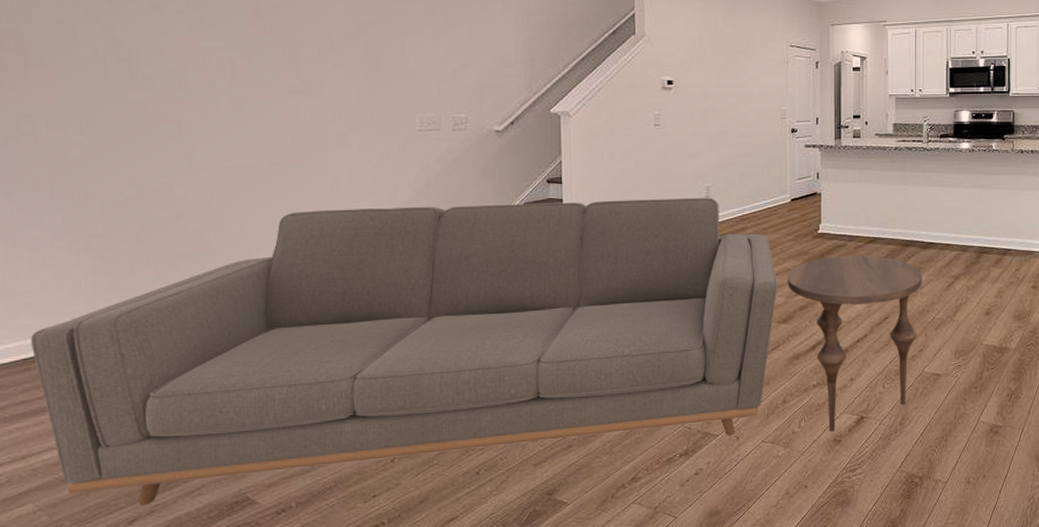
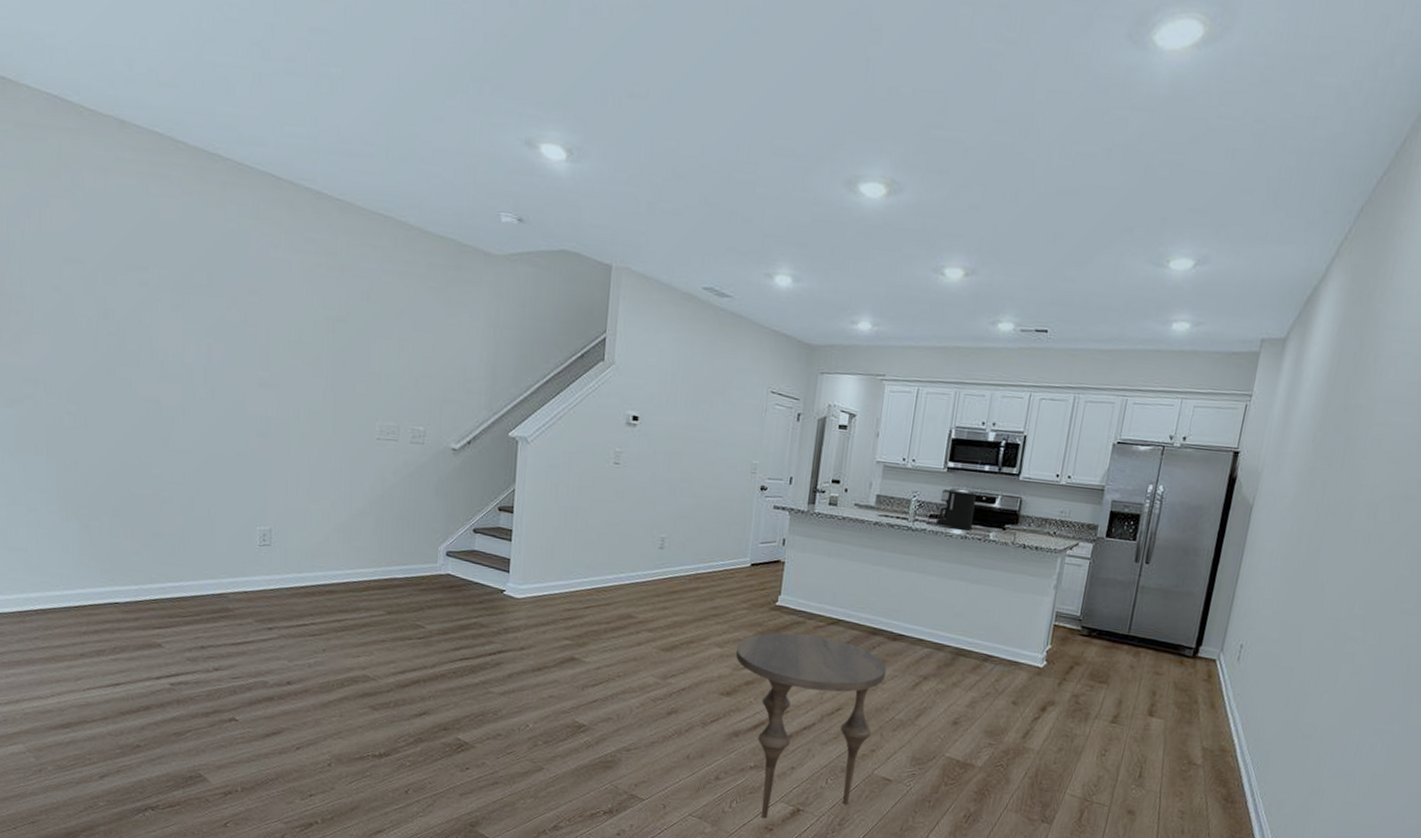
sofa: present [31,197,778,506] -> none [26,506,726,803]
coffee maker: none [937,112,995,146] -> present [925,490,993,533]

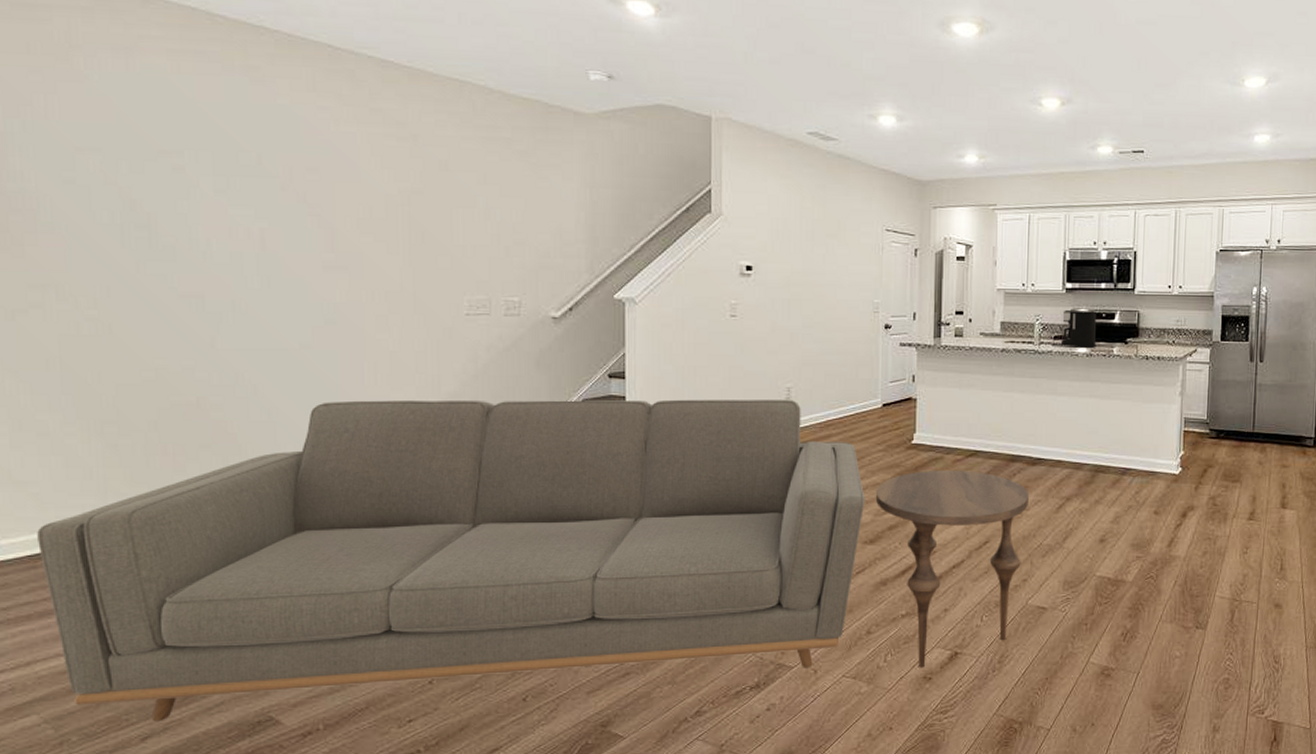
sofa: none [26,506,726,803] -> present [37,399,865,722]

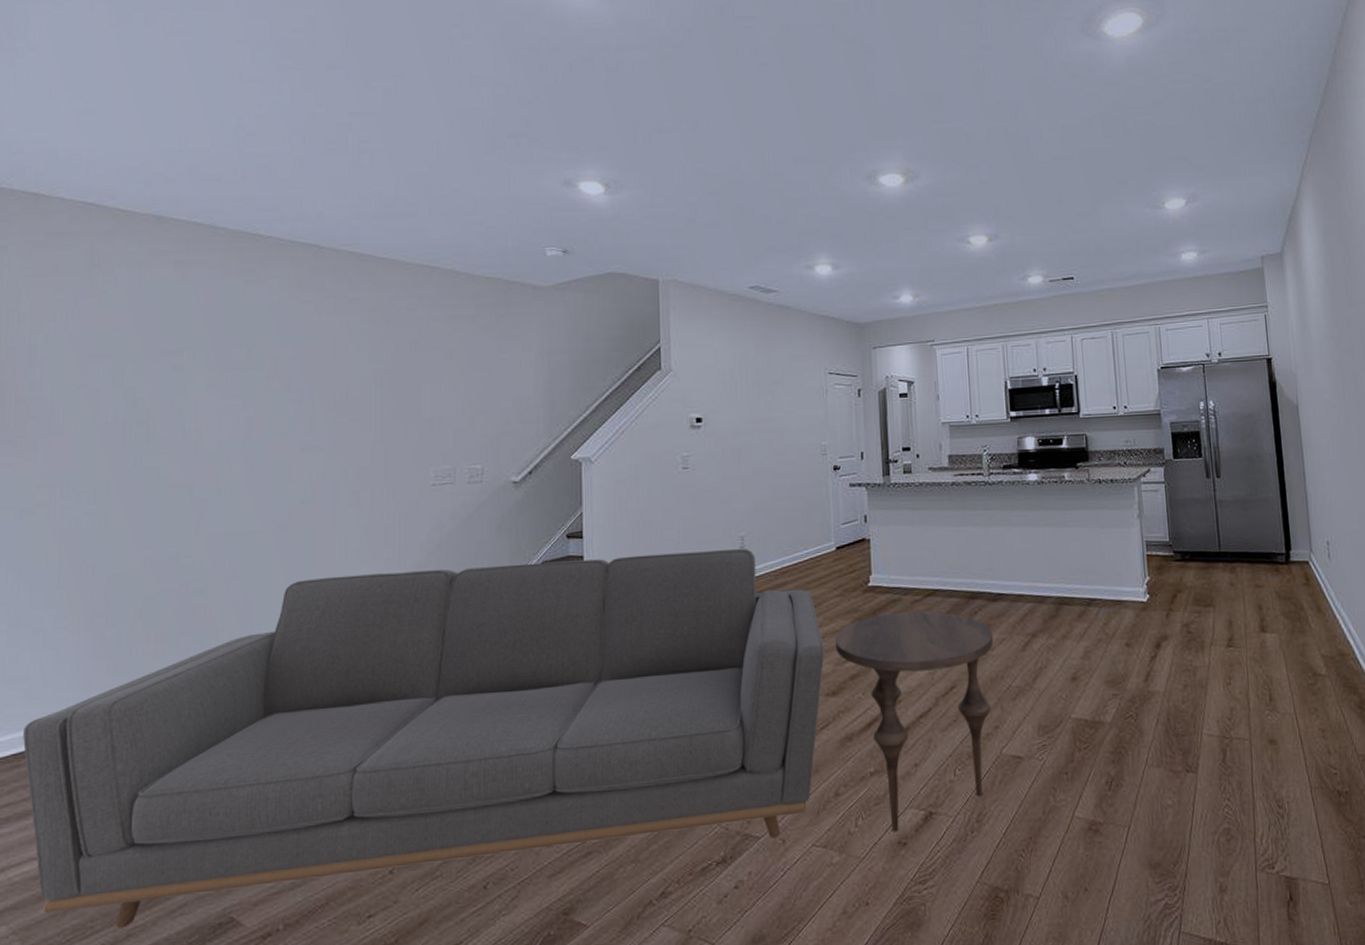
coffee maker: present [1051,310,1116,349] -> none [1000,438,1067,477]

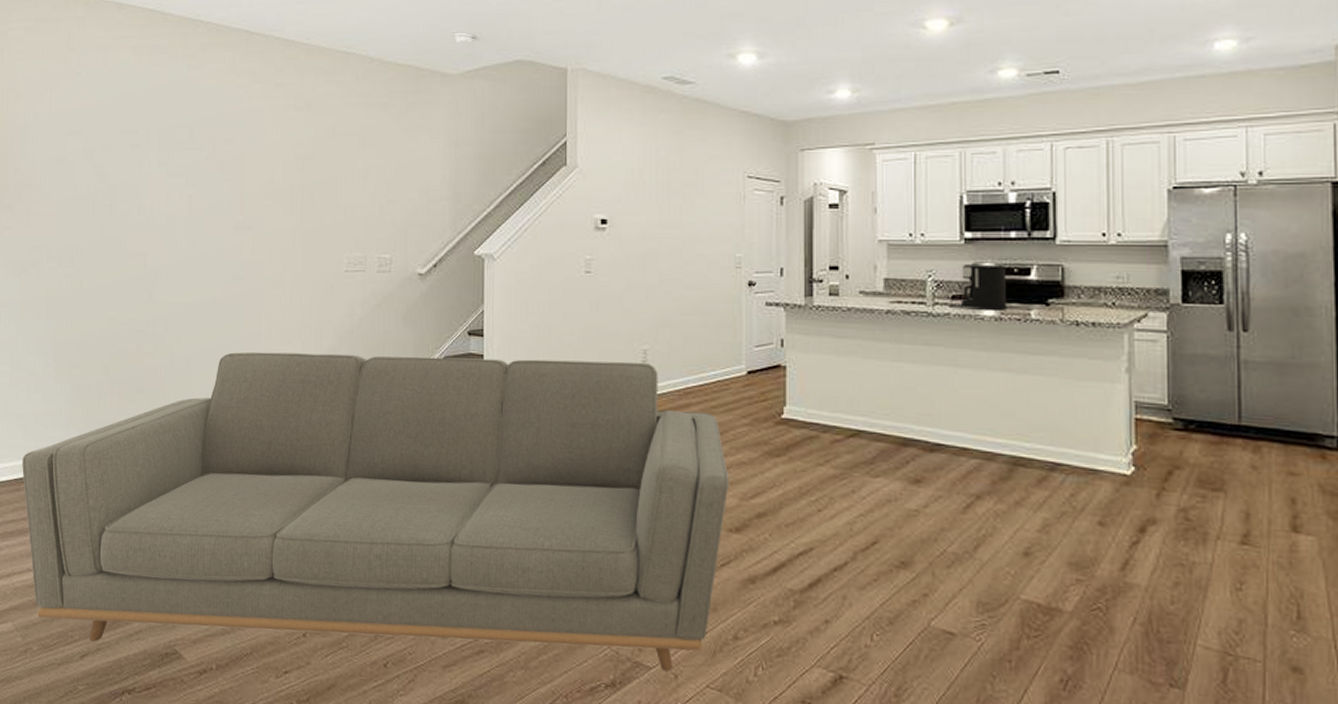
side table: present [834,611,994,832] -> none [741,451,928,690]
coffee maker: none [1000,438,1067,477] -> present [948,265,1034,312]

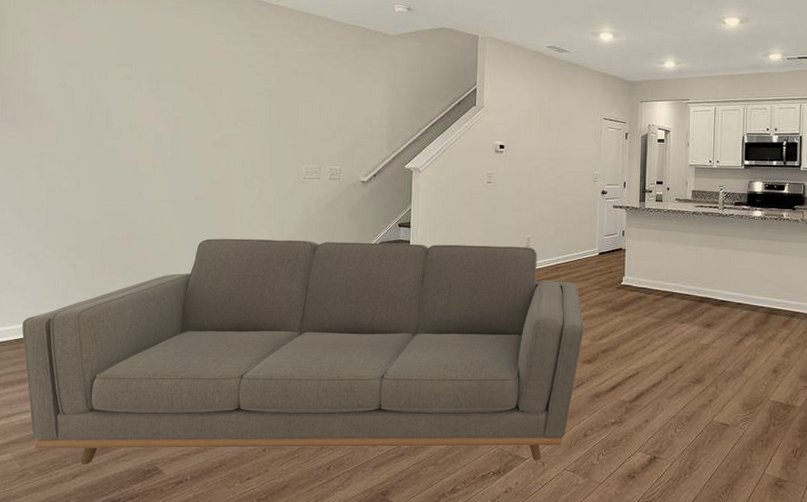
coffee maker: present [948,265,1034,312] -> none [732,182,786,214]

